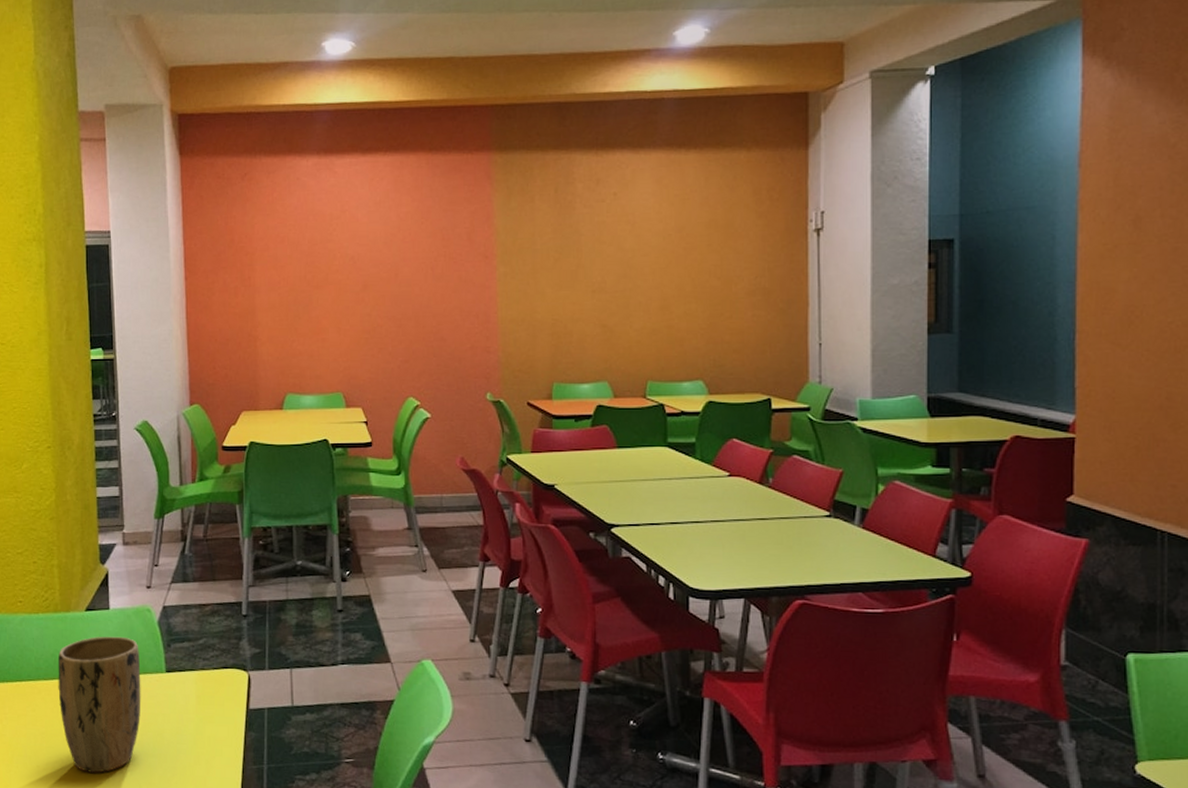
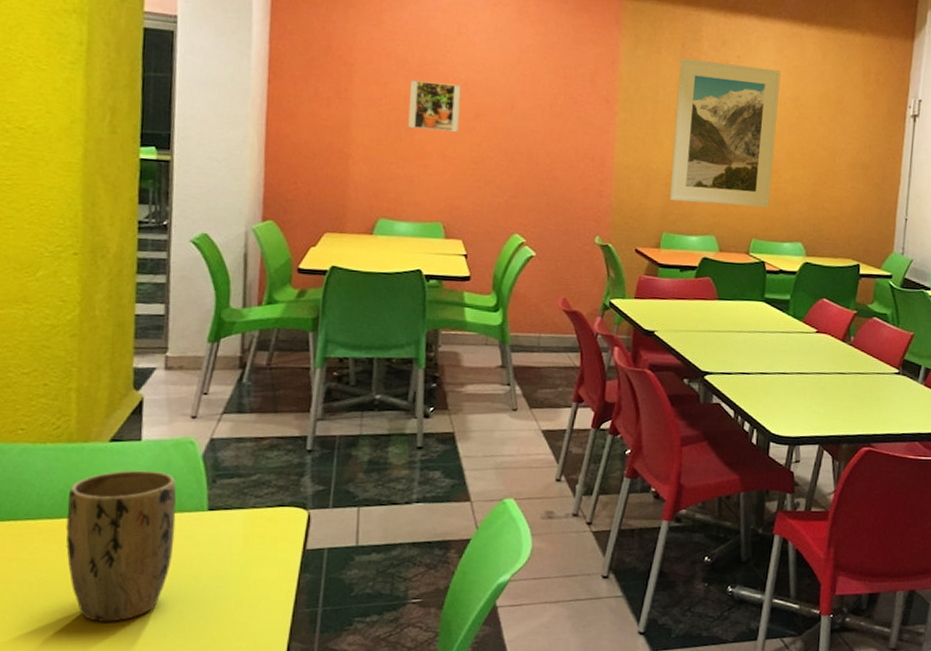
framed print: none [304,260,349,305] -> present [408,80,462,132]
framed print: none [555,201,662,350] -> present [669,57,781,208]

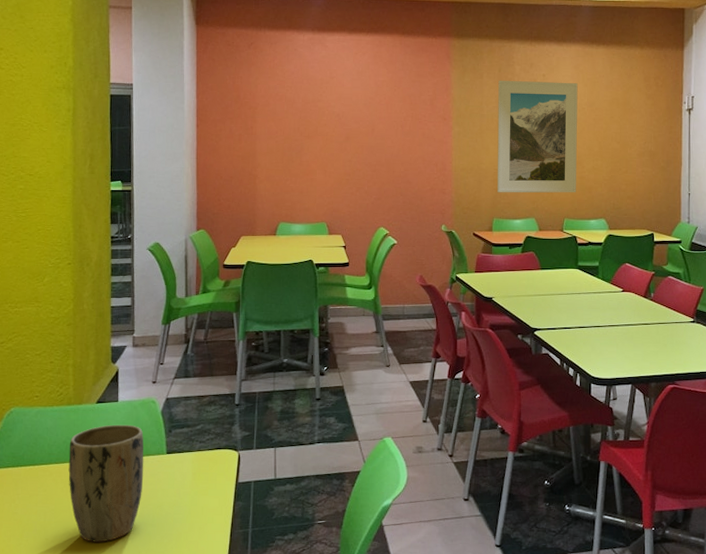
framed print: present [408,80,462,132] -> none [297,116,335,152]

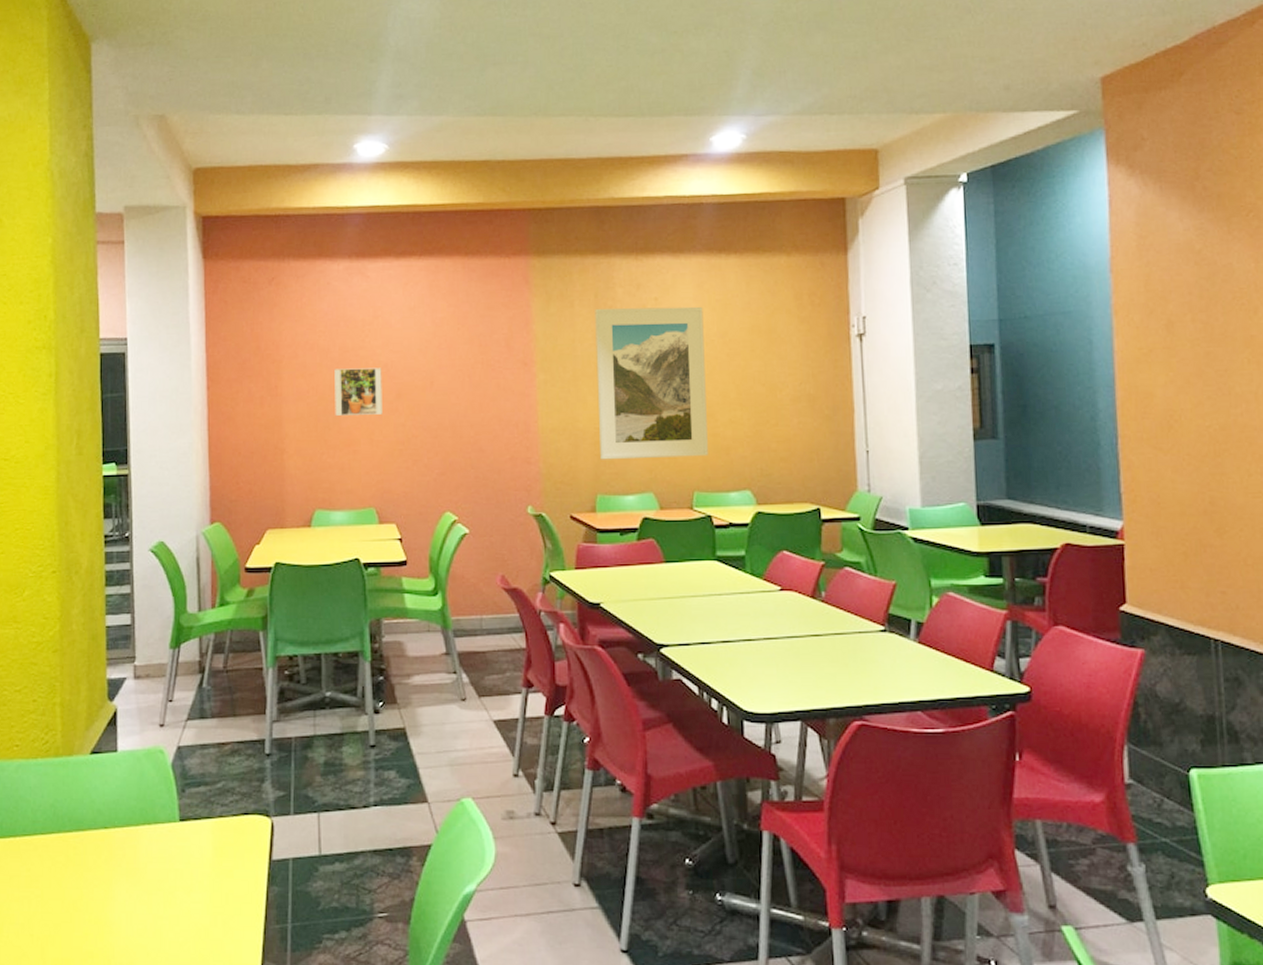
plant pot: present [68,424,144,542] -> none [57,782,151,940]
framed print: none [297,116,335,152] -> present [334,367,382,416]

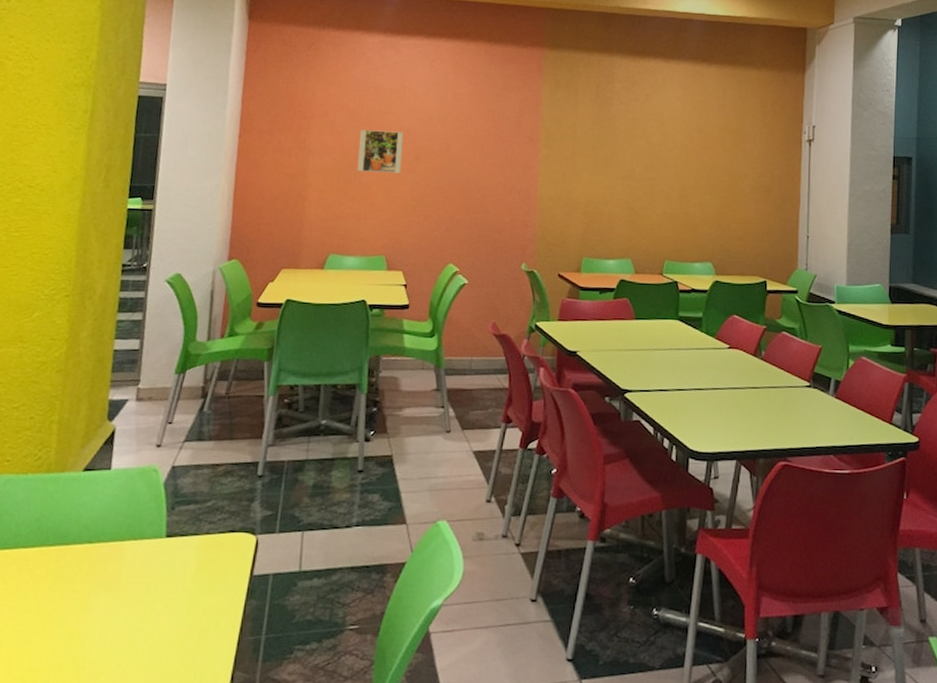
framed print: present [595,306,708,460] -> none [588,98,686,231]

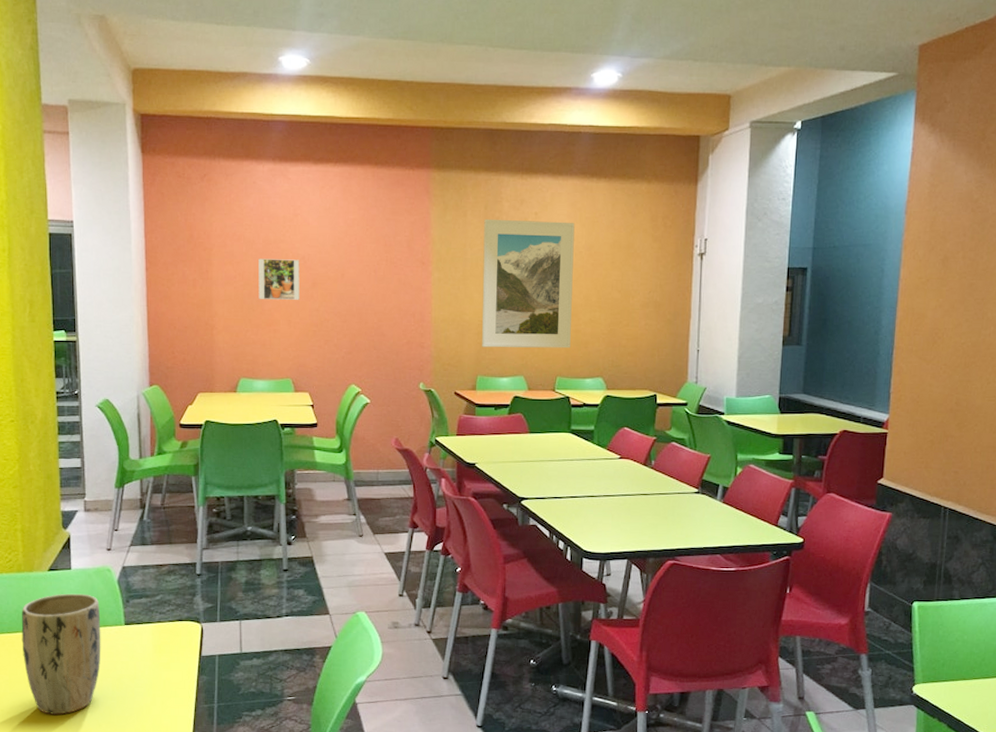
plant pot: none [37,498,139,652] -> present [21,593,101,715]
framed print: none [588,98,686,231] -> present [481,218,575,349]

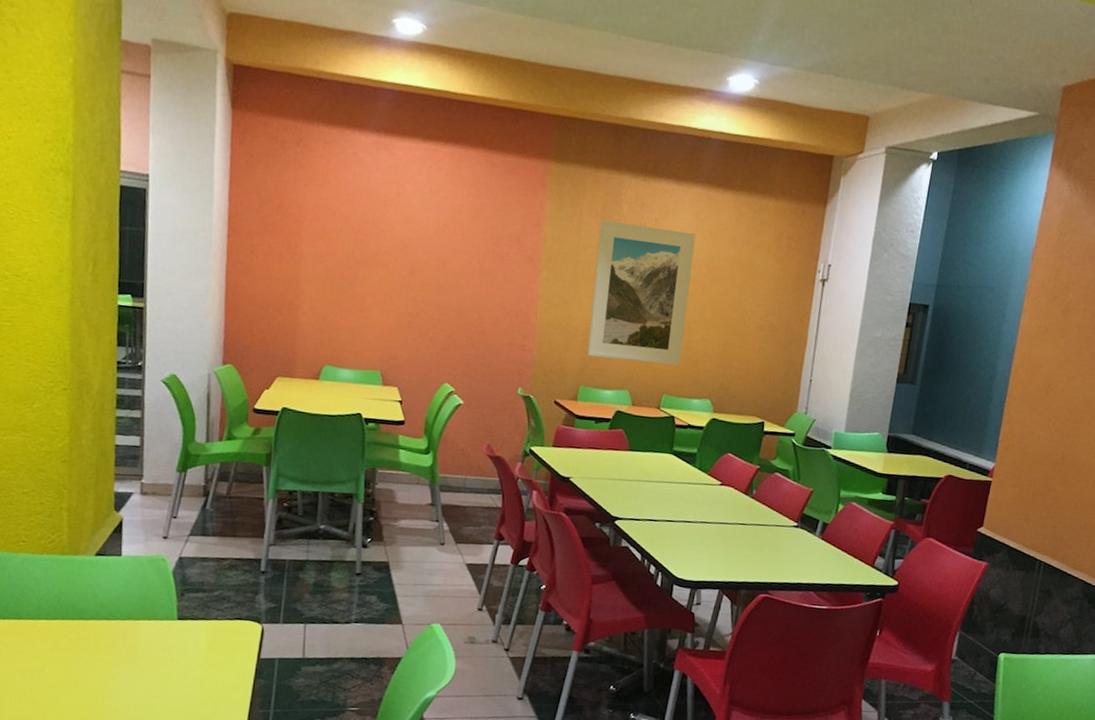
plant pot: present [21,593,101,715] -> none [60,581,151,711]
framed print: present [258,258,300,300] -> none [350,237,399,287]

